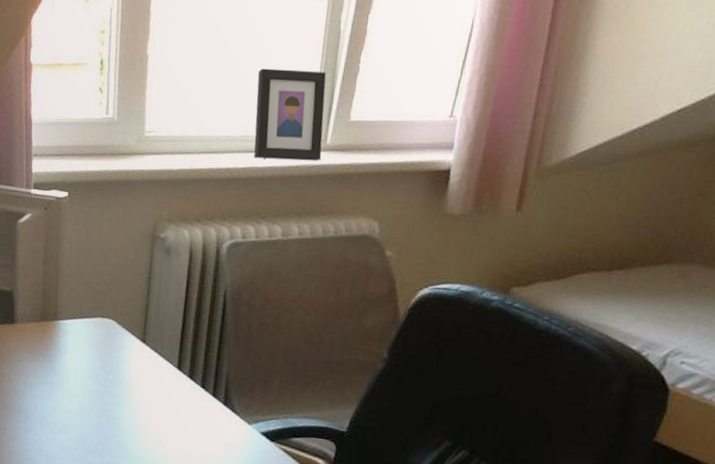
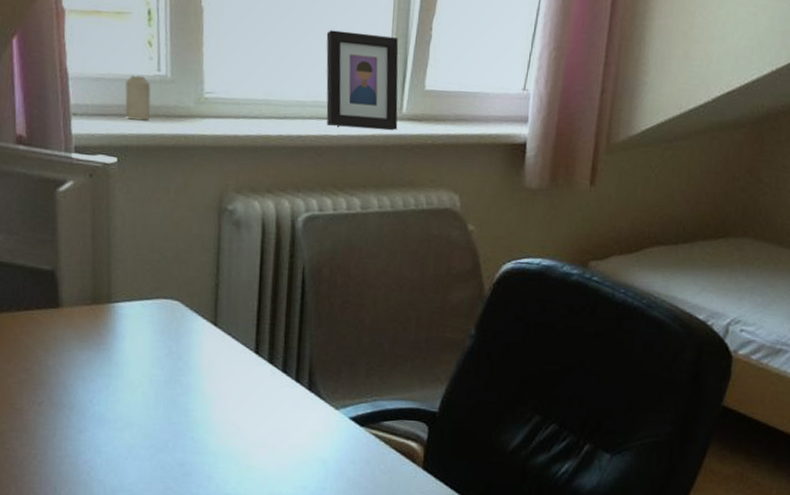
candle: none [77,119,100,159] -> present [125,75,151,121]

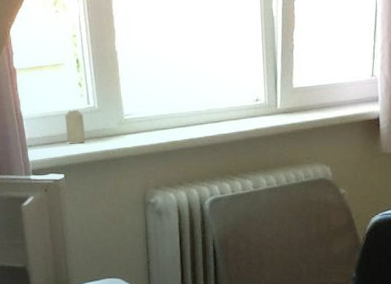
picture frame: present [326,30,399,131] -> none [212,51,275,128]

